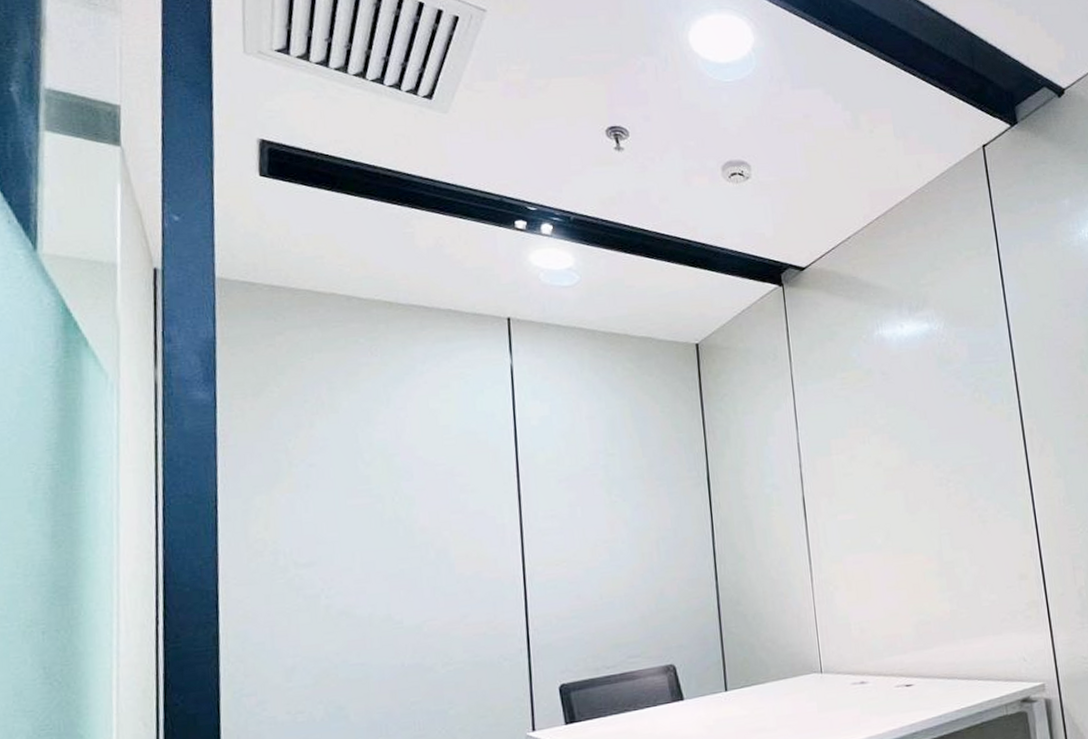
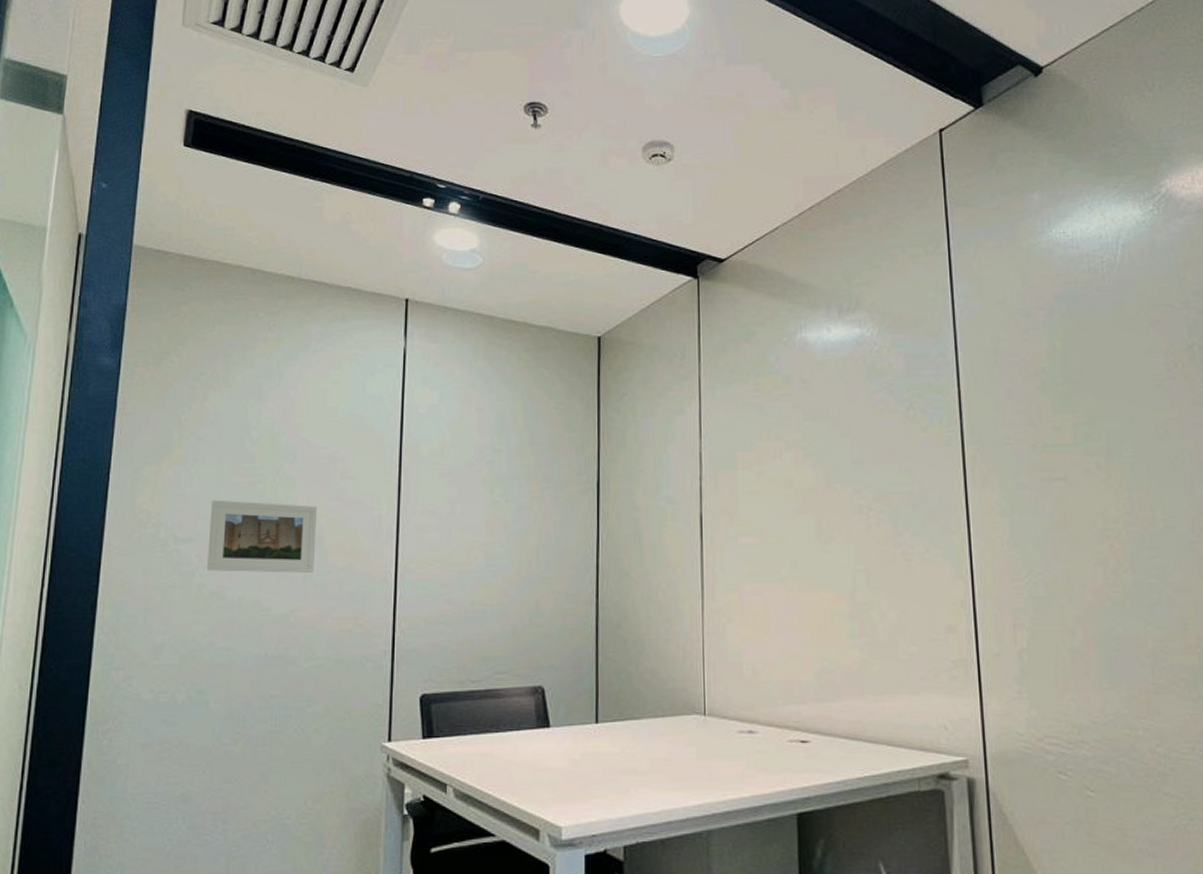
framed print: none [329,520,443,593] -> present [207,500,318,573]

